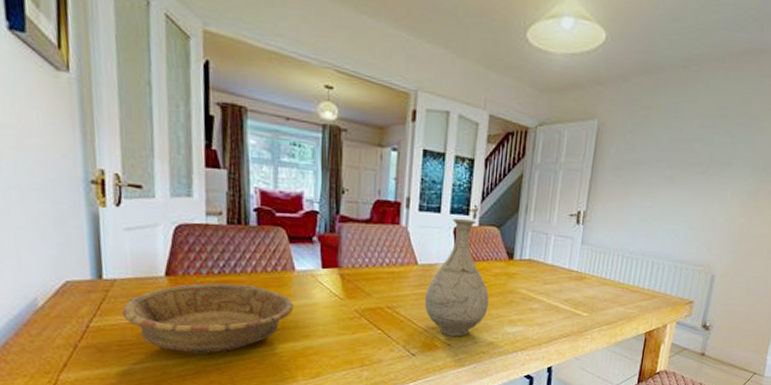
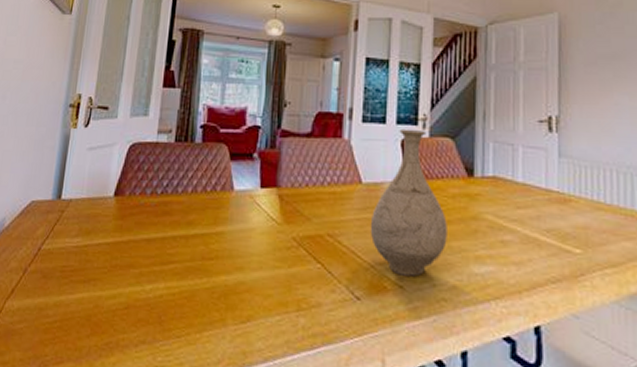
decorative bowl: present [121,283,293,355] -> none [70,204,229,286]

